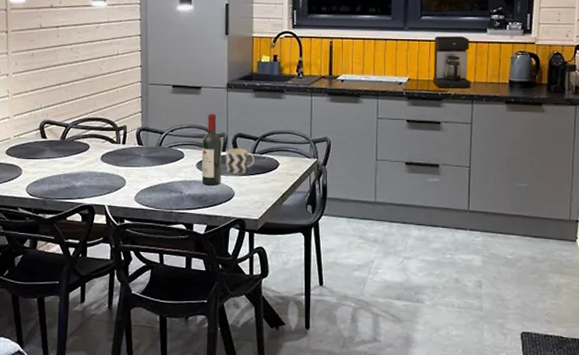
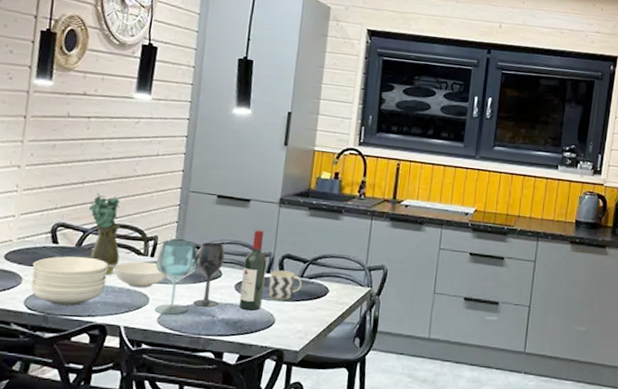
bowl: none [28,148,89,191] -> present [30,256,108,306]
vase: none [67,92,97,162] -> present [88,193,120,275]
bowl: none [94,149,137,172] -> present [114,261,166,288]
wine glass: none [127,128,163,193] -> present [154,240,198,315]
wine glass: none [161,127,185,185] -> present [193,242,225,307]
coffee maker: present [432,36,470,89] -> none [499,168,540,225]

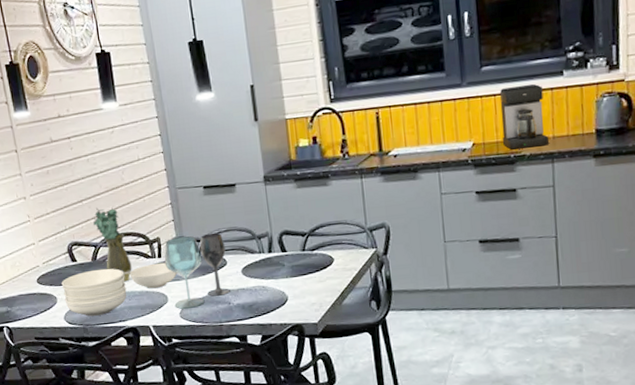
wine bottle: present [239,230,267,311] -> none [244,212,271,292]
cup: present [268,270,302,300] -> none [272,247,306,278]
coffee maker: none [499,168,540,225] -> present [500,84,549,150]

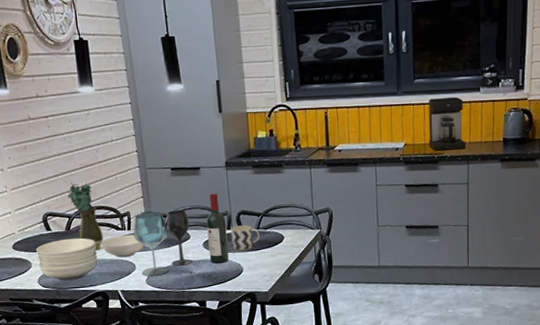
wine bottle: none [244,212,271,292] -> present [206,193,229,264]
cup: none [272,247,306,278] -> present [231,225,260,251]

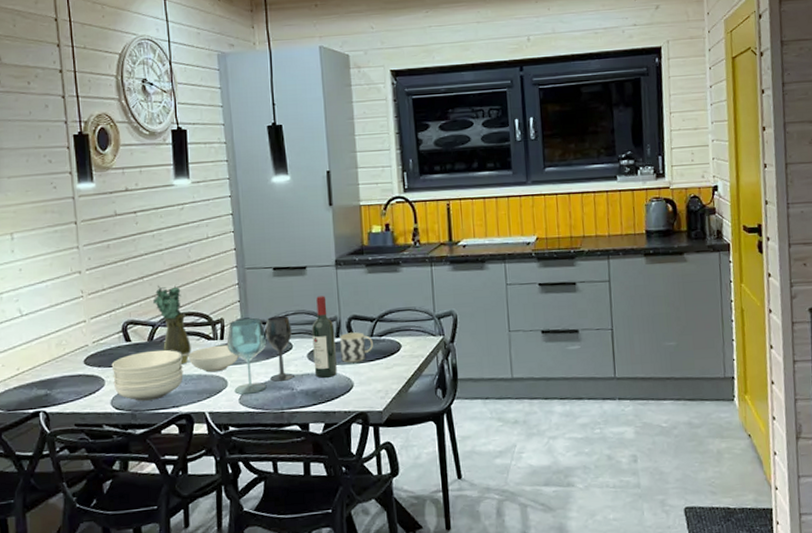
coffee maker: present [428,97,465,151] -> none [561,186,605,245]

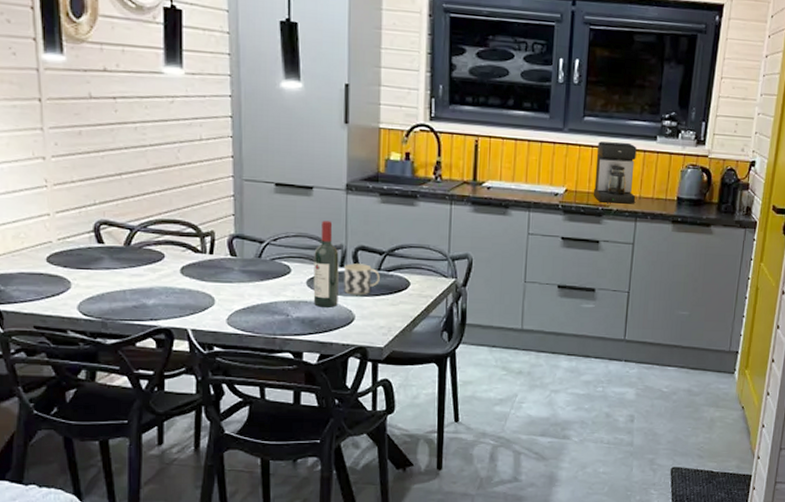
bowl: present [111,349,184,401] -> none [79,256,164,310]
vase: present [152,285,191,365] -> none [131,185,175,276]
bowl: present [188,345,239,373] -> none [170,259,229,288]
wine glass: present [226,318,267,395] -> none [216,235,263,315]
wine glass: present [265,315,294,382] -> none [261,235,291,306]
coffee maker: none [561,186,605,245] -> present [593,141,637,204]

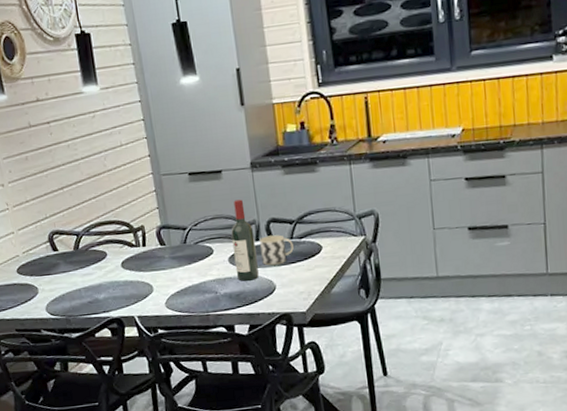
coffee maker: present [593,141,637,204] -> none [490,69,538,136]

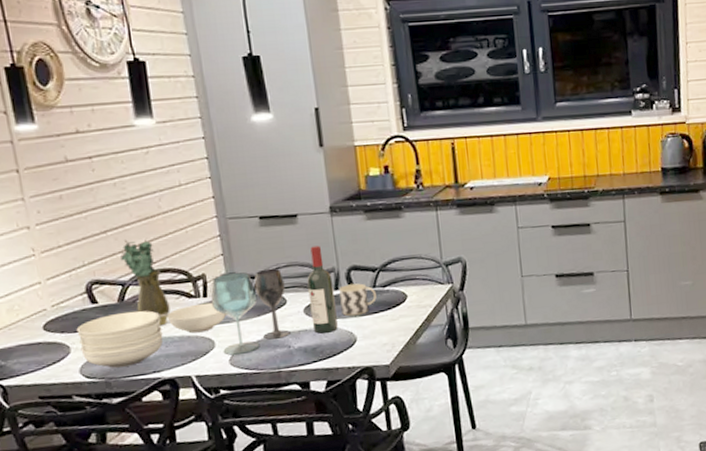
bowl: none [42,257,111,307] -> present [76,310,163,368]
vase: none [74,194,116,272] -> present [120,239,171,326]
bowl: none [113,251,162,279] -> present [166,302,226,334]
wine glass: none [149,224,191,299] -> present [210,272,260,355]
wine glass: none [185,220,217,286] -> present [254,268,291,340]

